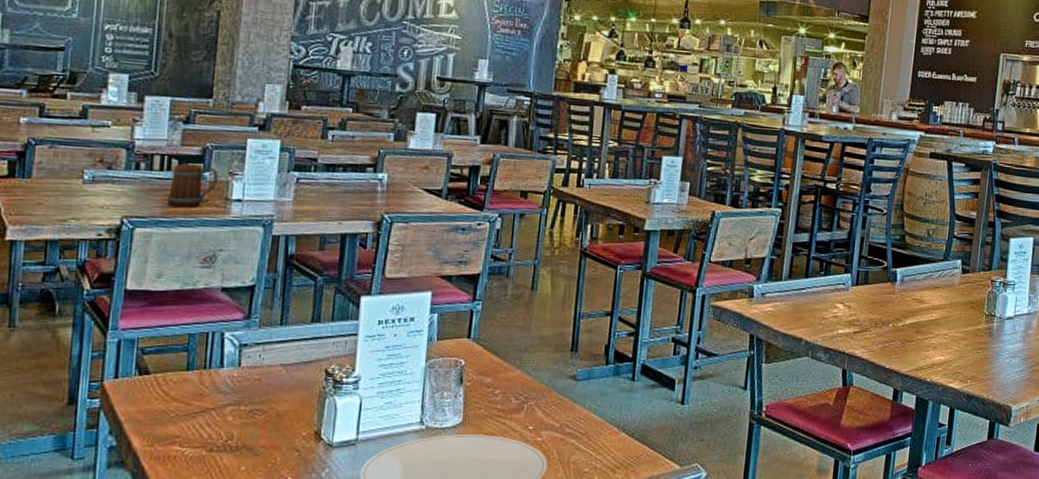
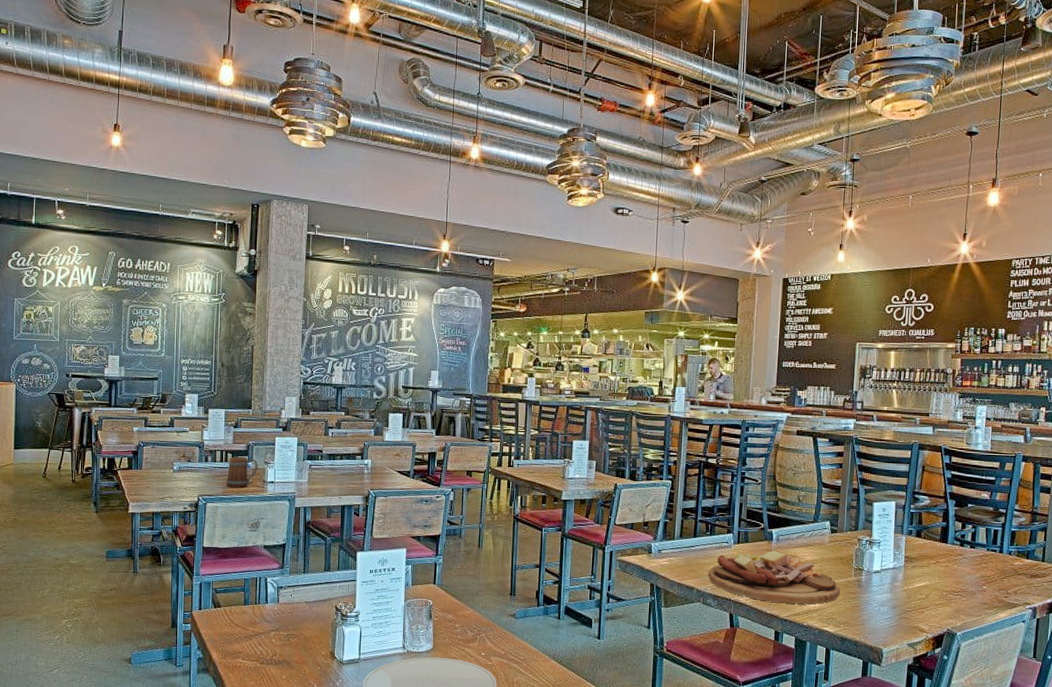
food platter: none [819,294,970,357] -> present [708,550,841,605]

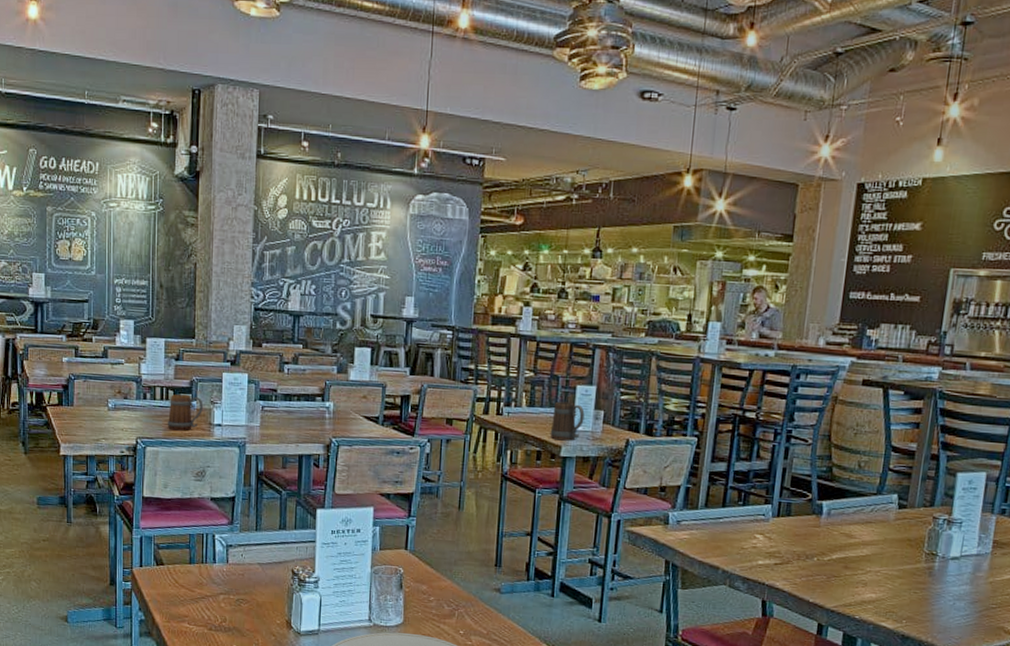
beer mug: none [552,454,580,487] -> present [550,401,585,441]
food platter: present [708,550,841,605] -> none [737,527,906,595]

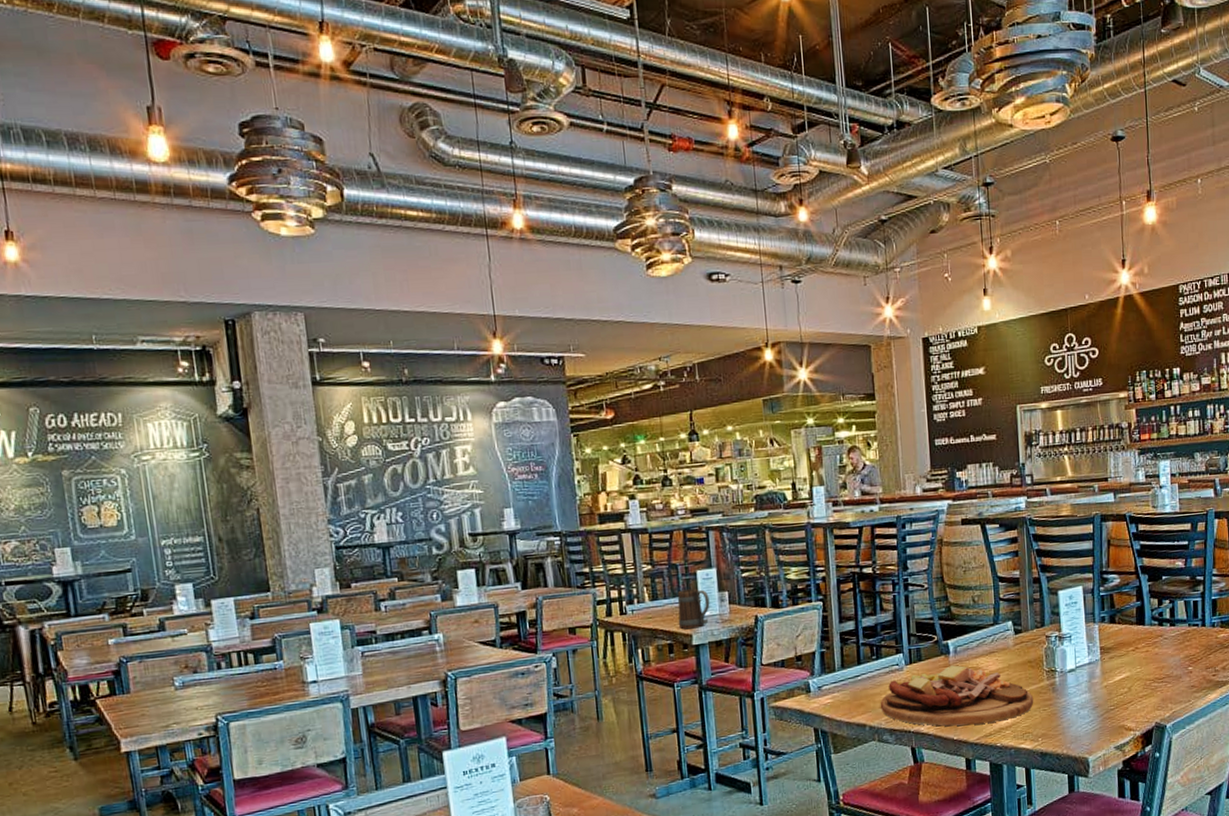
beer mug: present [167,394,204,431] -> none [250,654,293,698]
food platter: none [737,527,906,595] -> present [880,665,1034,727]

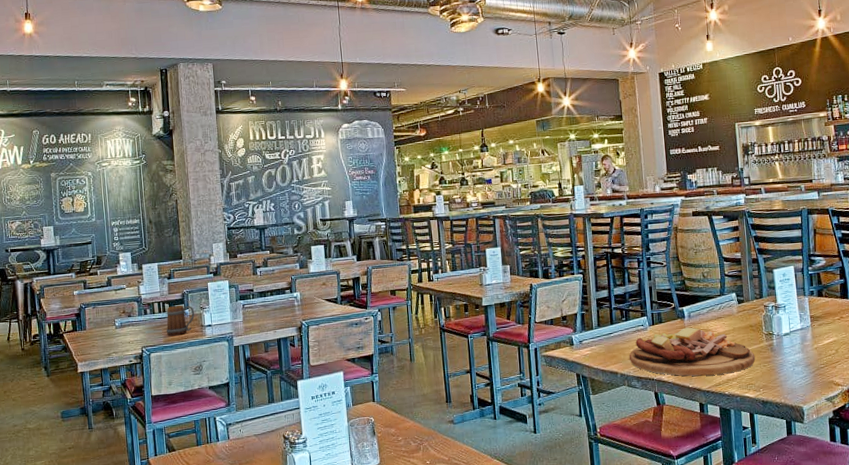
beer mug: none [250,654,293,698] -> present [166,305,195,336]
beer mug: present [677,588,710,630] -> none [471,262,496,294]

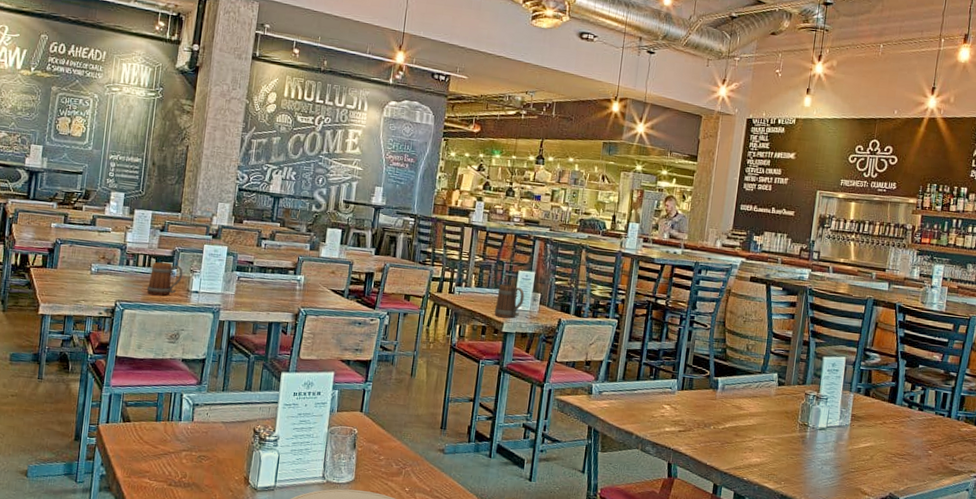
beer mug: none [471,262,496,294] -> present [494,283,525,319]
food platter: present [629,327,756,377] -> none [648,400,784,459]

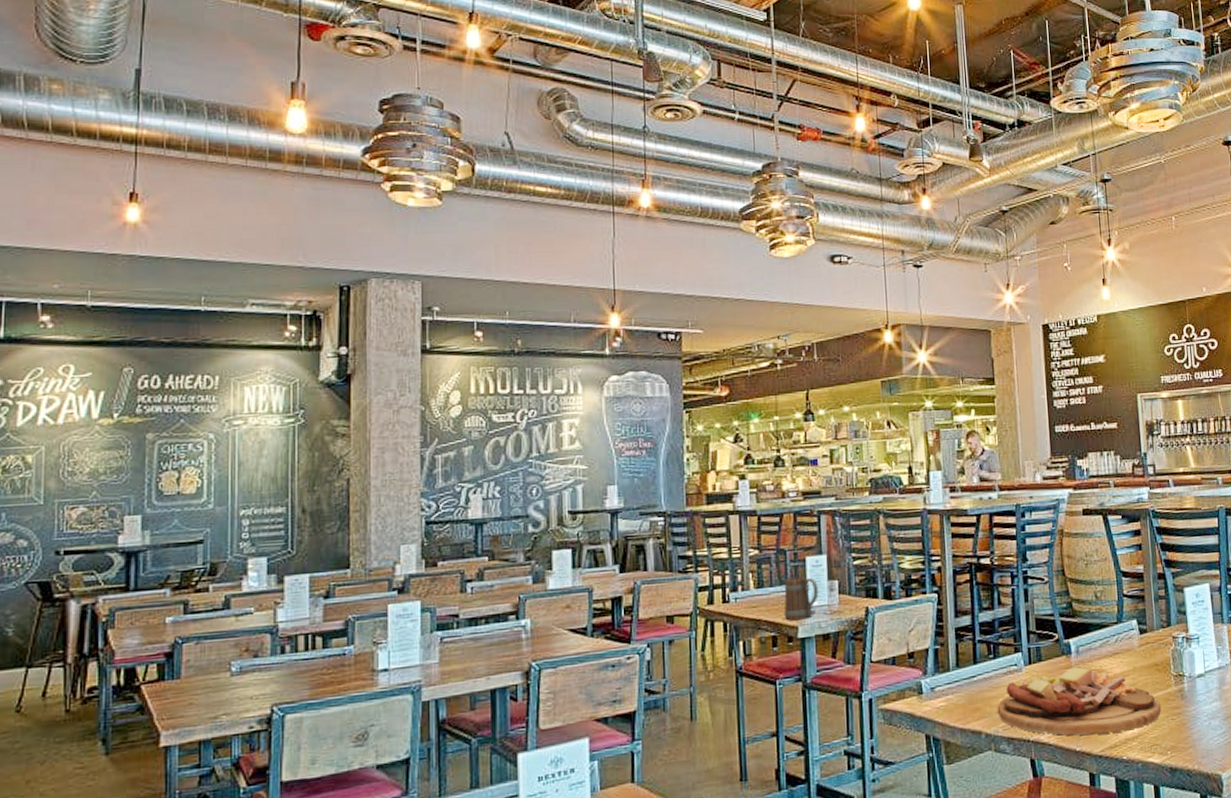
beer mug: present [146,262,183,296] -> none [314,638,364,687]
food platter: none [648,400,784,459] -> present [997,667,1162,736]

